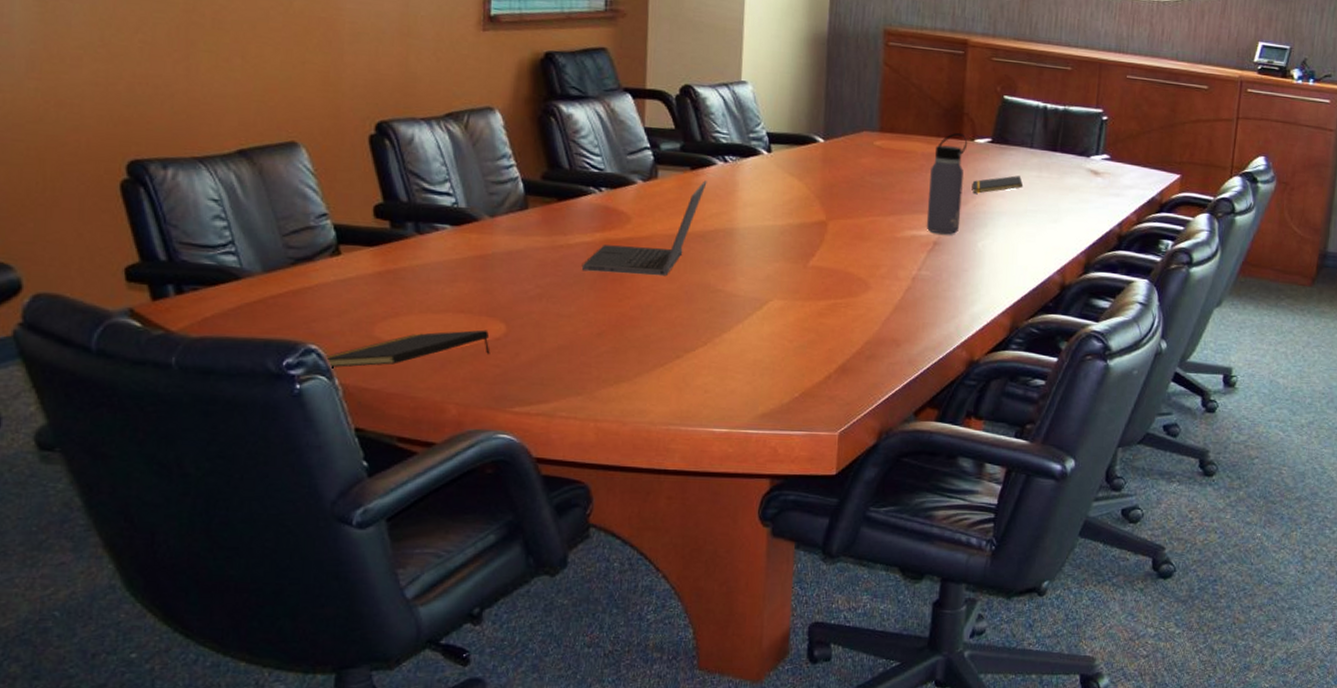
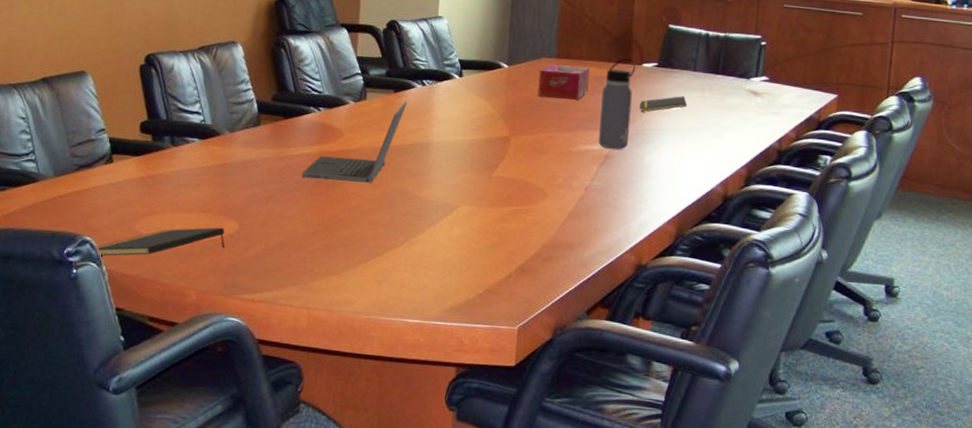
tissue box: none [858,139,916,181] -> present [538,64,590,101]

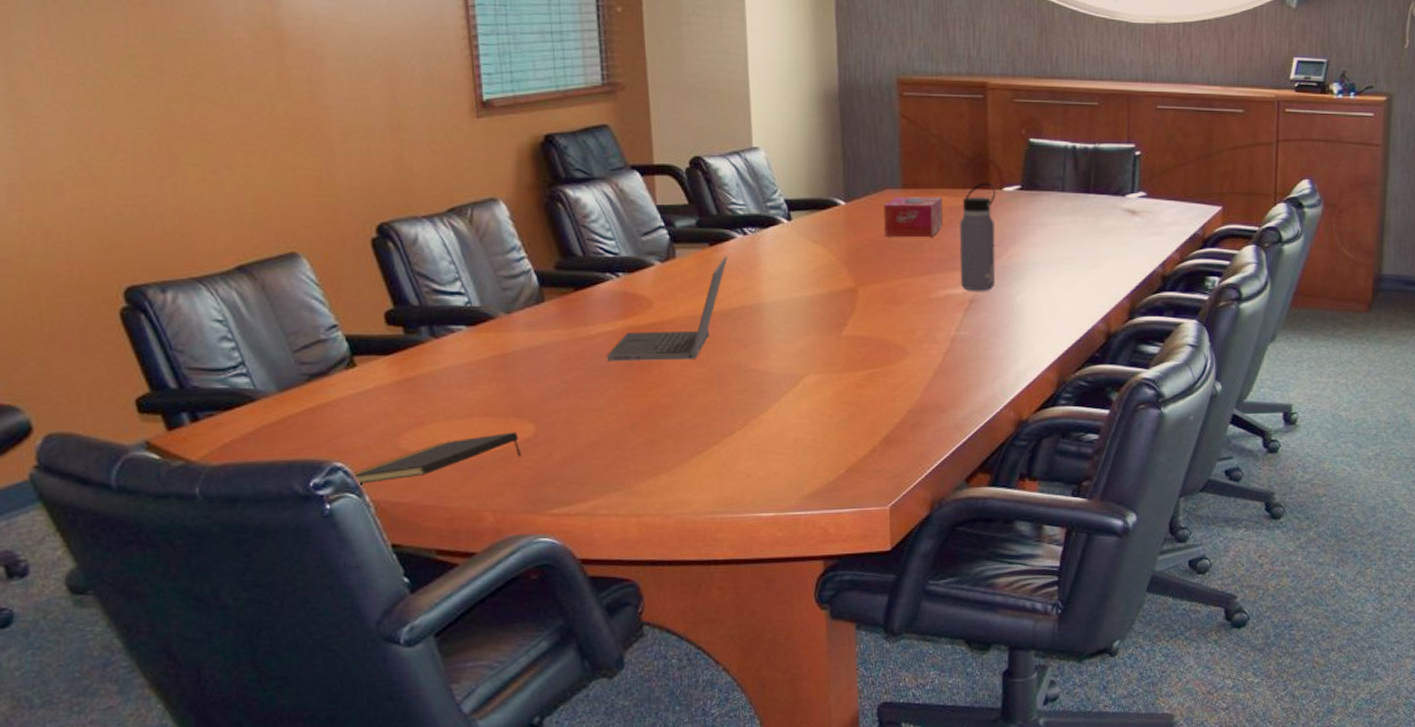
notepad: present [640,96,688,112] -> none [1005,222,1058,245]

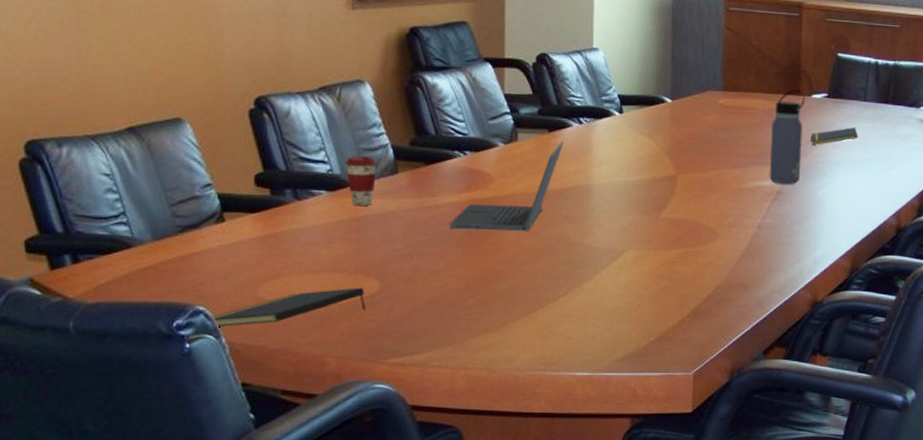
coffee cup: none [484,284,521,340] -> present [345,155,377,206]
tissue box: present [883,197,943,238] -> none [704,98,758,135]
notepad: none [1005,222,1058,245] -> present [811,127,859,145]

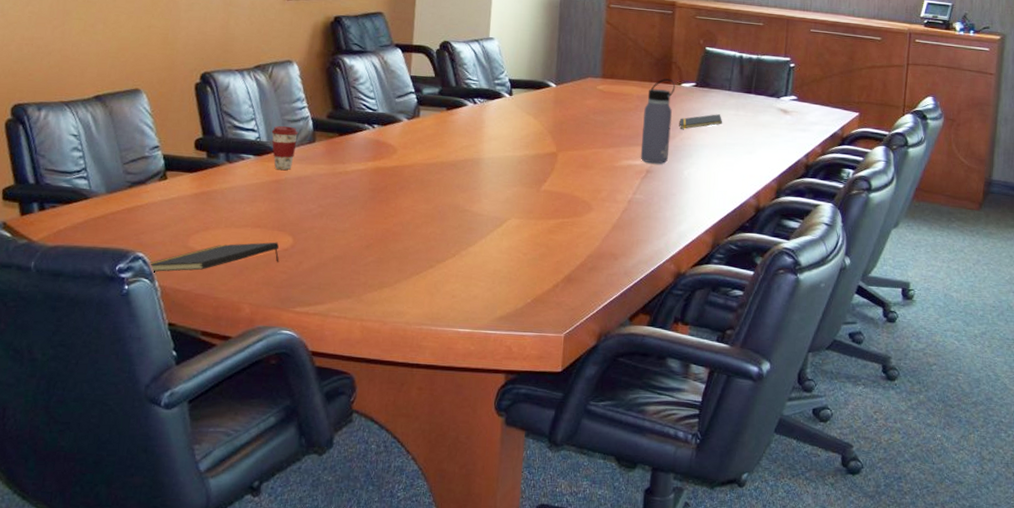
laptop computer: present [449,141,564,232] -> none [355,119,460,199]

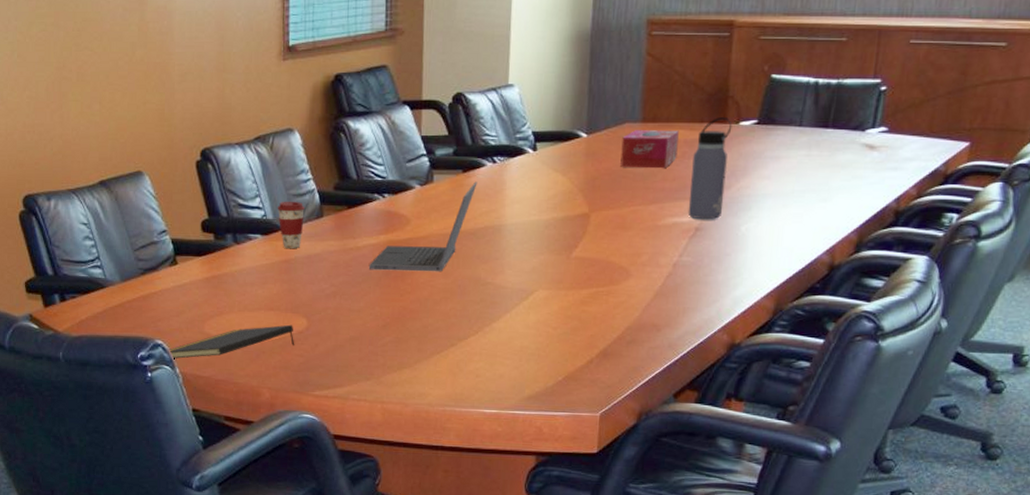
laptop computer: none [355,119,460,199] -> present [368,181,478,272]
tissue box: none [584,84,632,118] -> present [620,130,679,169]
notepad: present [680,114,723,129] -> none [736,156,791,177]

